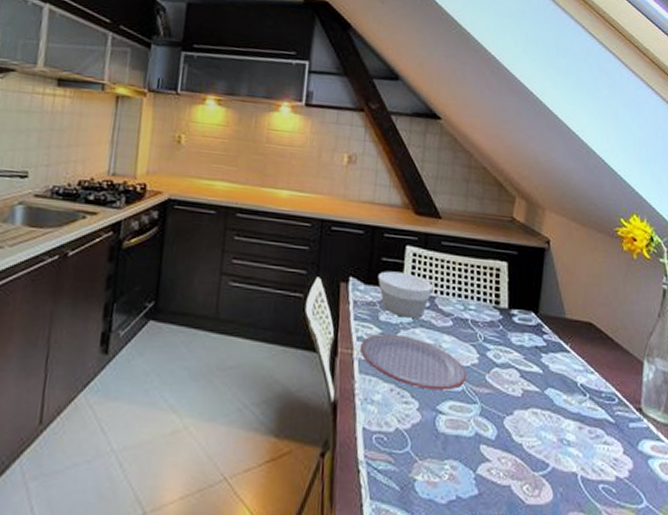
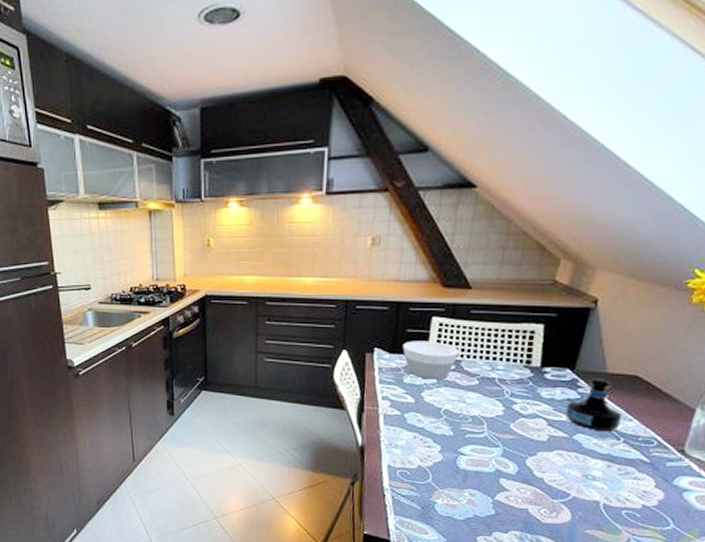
plate: present [359,333,467,391] -> none [384,393,491,437]
tequila bottle: none [535,324,585,386] -> present [565,378,623,432]

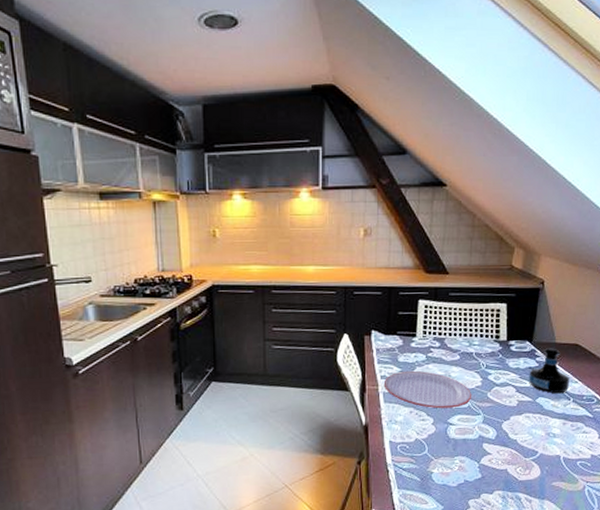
plate: none [384,393,491,437] -> present [383,370,472,409]
bowl: present [402,340,460,380] -> none [396,322,443,357]

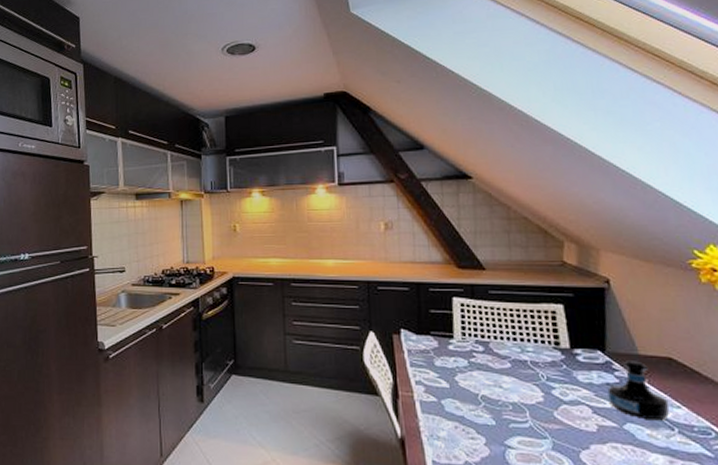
plate: present [383,370,472,409] -> none [419,377,533,427]

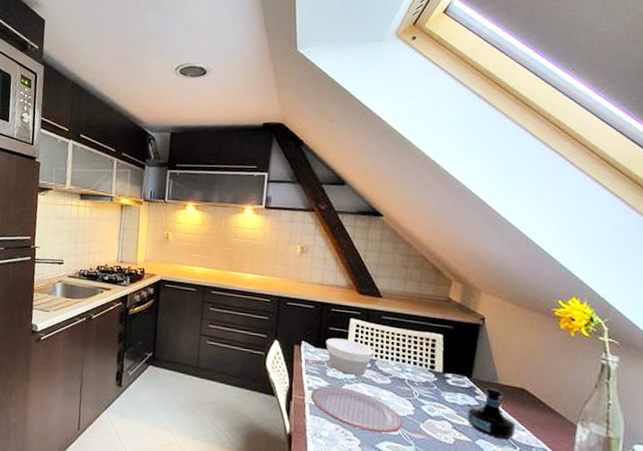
plate: none [419,377,533,427] -> present [310,386,404,434]
bowl: none [428,321,486,362] -> present [326,337,374,376]

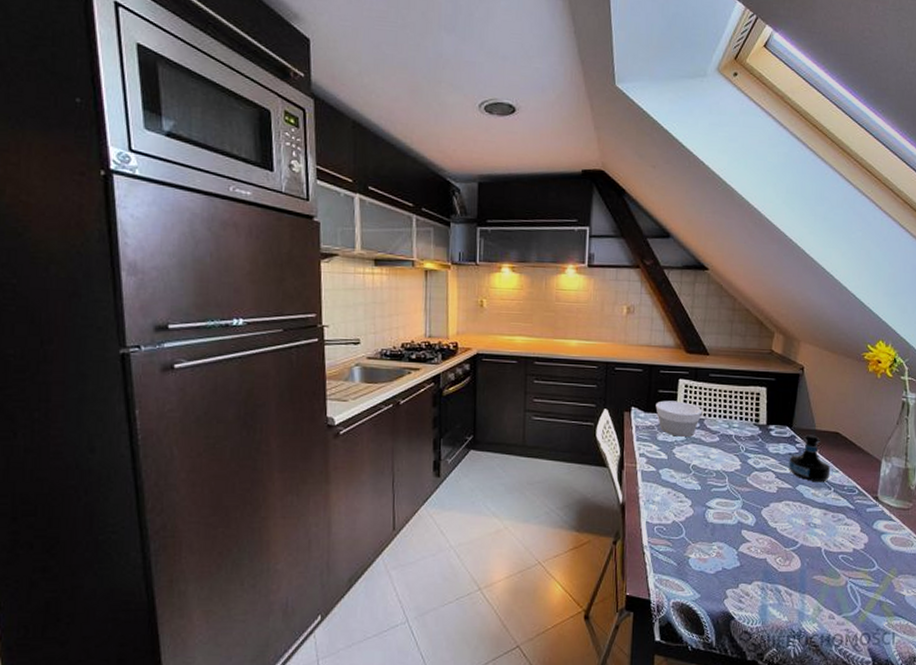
plate: present [310,386,404,434] -> none [642,450,731,491]

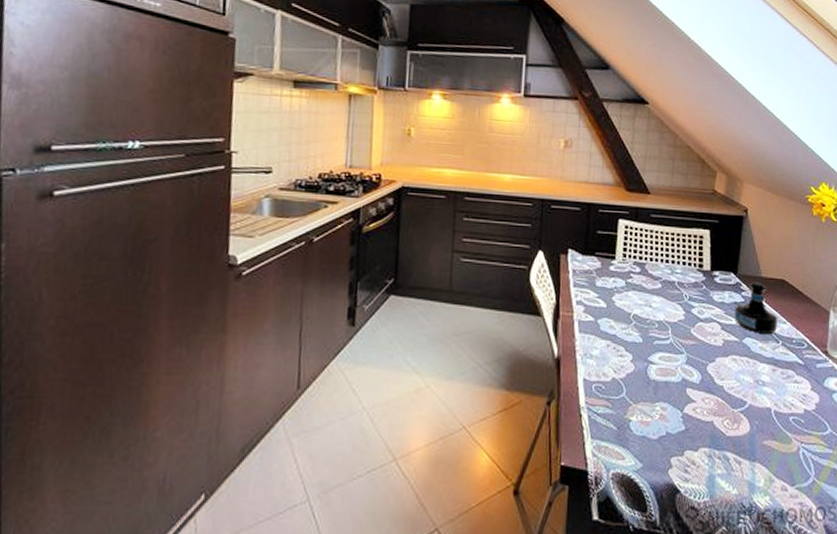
bowl: present [655,400,703,437] -> none [594,242,644,283]

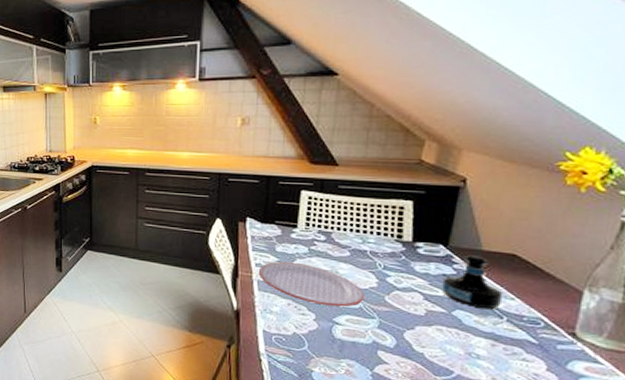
plate: none [579,297,675,344] -> present [258,261,365,307]

